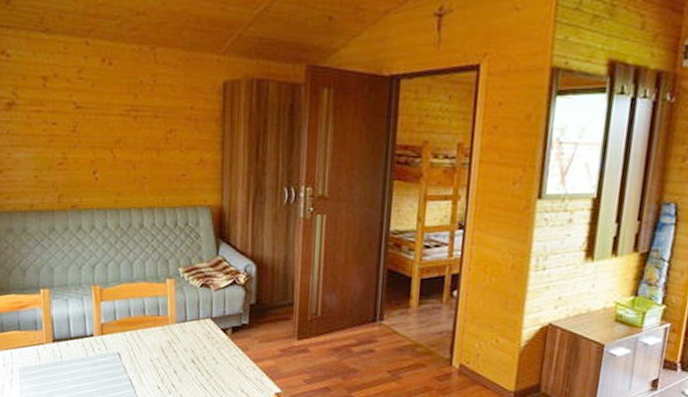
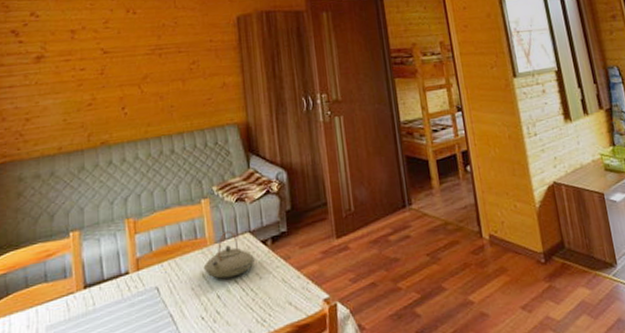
teapot: none [163,313,214,357] -> present [203,230,256,279]

